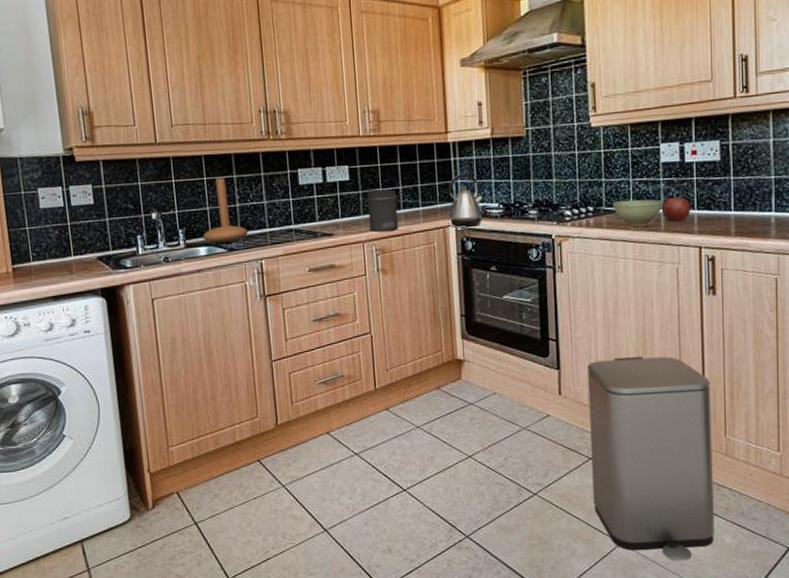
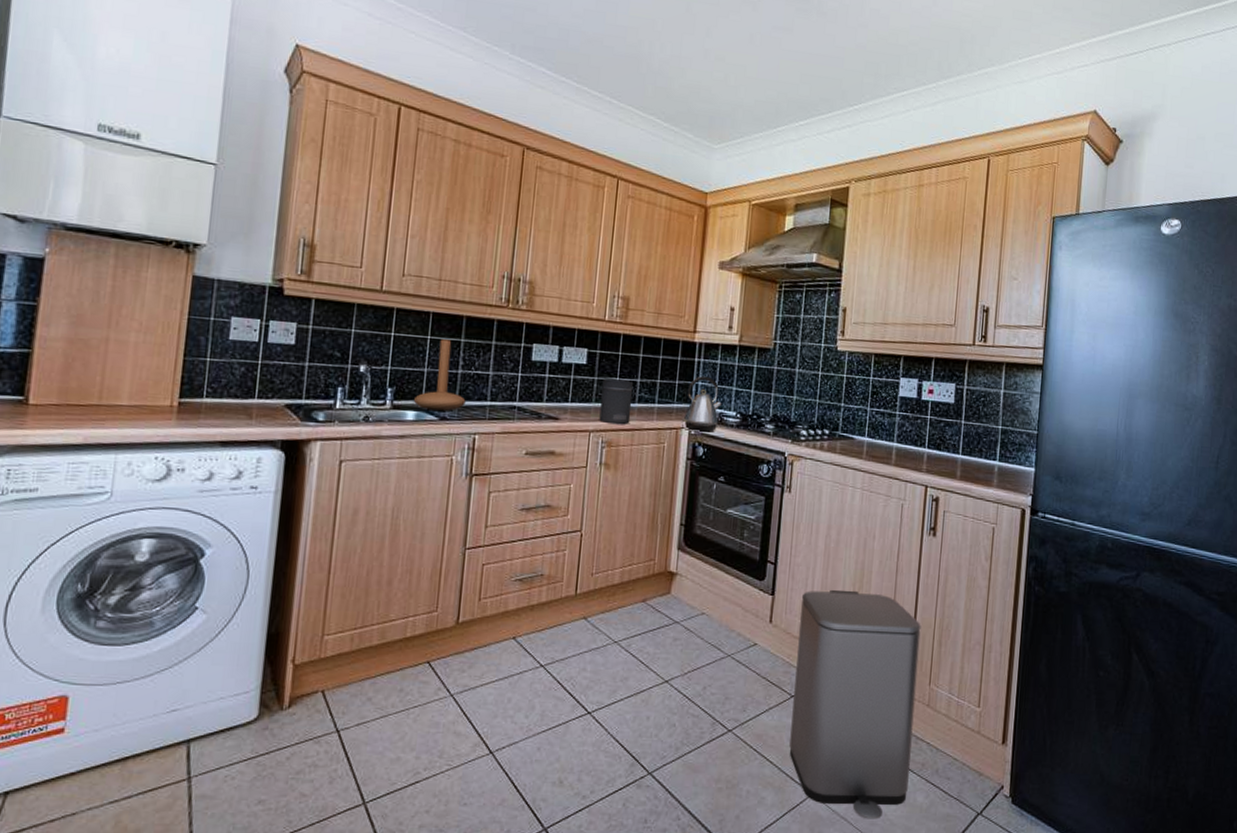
bowl: present [612,199,664,228] -> none [847,428,897,458]
fruit: present [661,194,691,221] -> none [893,429,922,457]

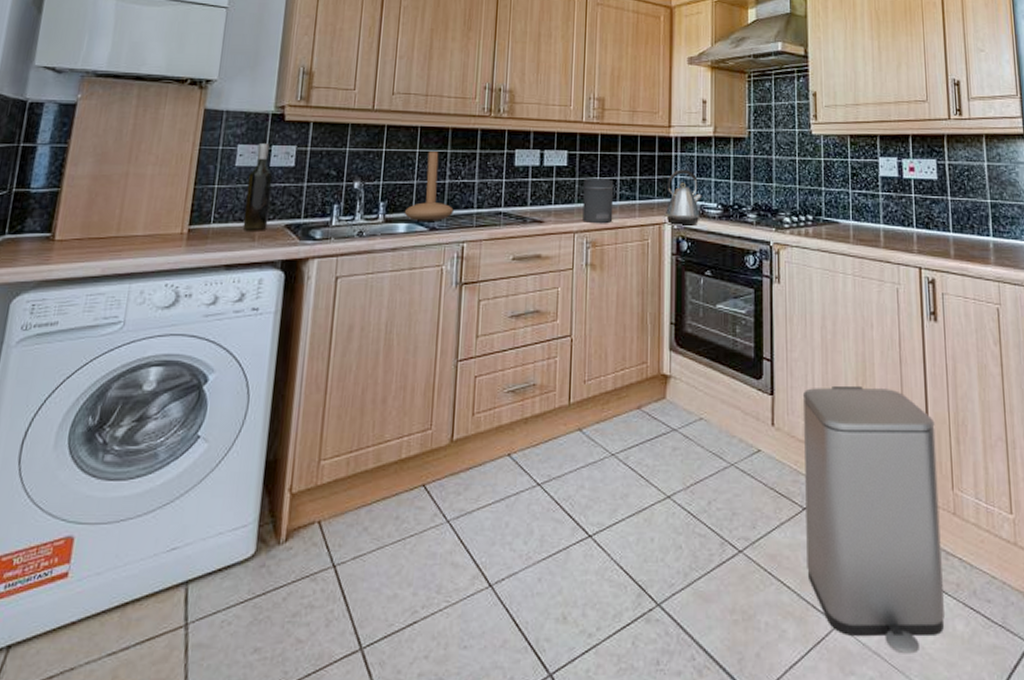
bottle: none [238,317,271,409] -> present [242,144,273,231]

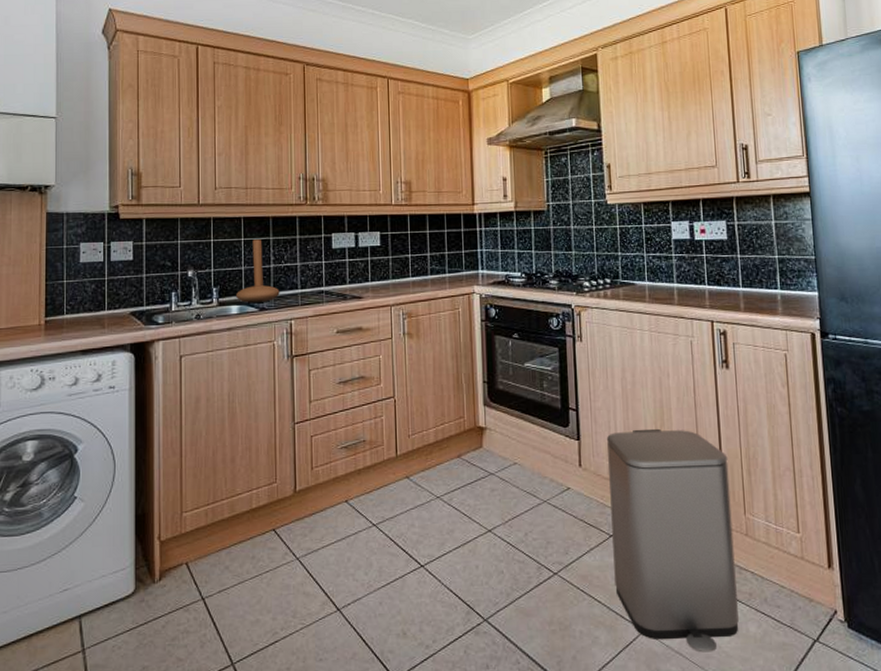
bottle: present [242,144,273,231] -> none [93,241,115,320]
cylinder: present [582,178,614,224] -> none [397,255,426,297]
kettle: present [663,169,703,226] -> none [471,243,508,295]

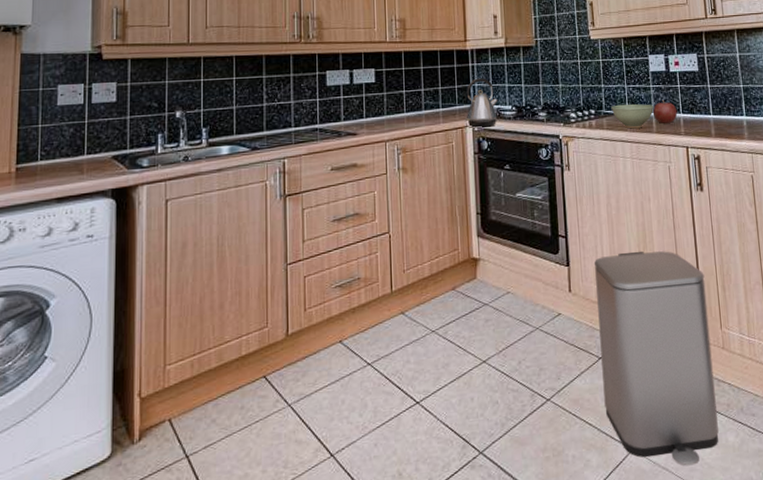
paper towel holder: present [235,239,280,303] -> none [226,78,273,143]
kettle: none [471,243,508,295] -> present [464,78,499,128]
bowl: none [628,273,676,300] -> present [611,104,654,129]
fruit: none [674,269,702,295] -> present [652,99,678,124]

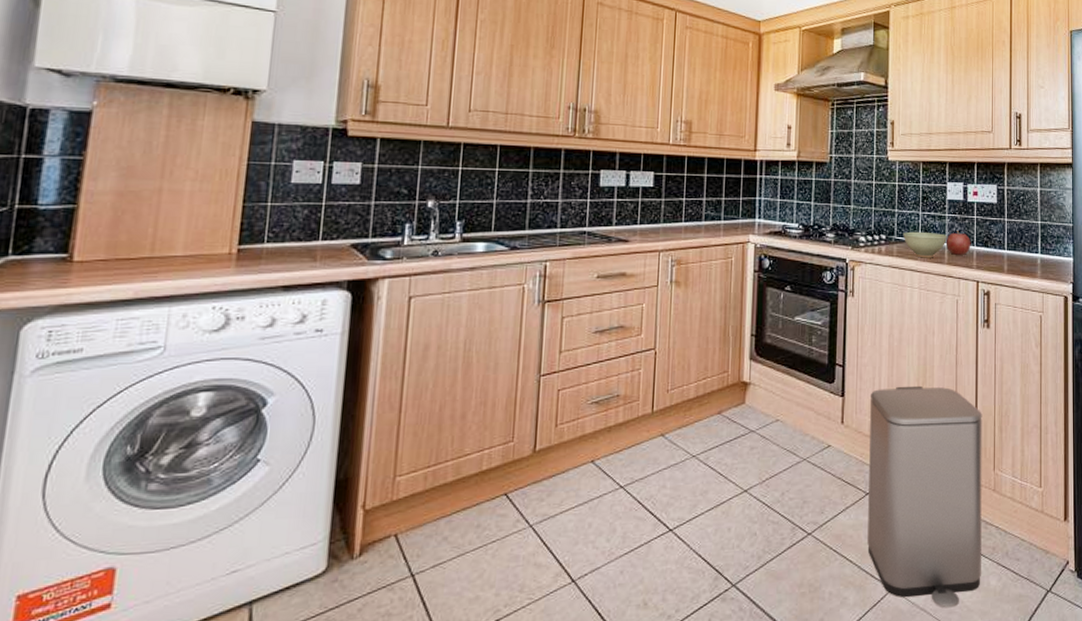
kettle: present [464,78,499,128] -> none [747,191,786,244]

